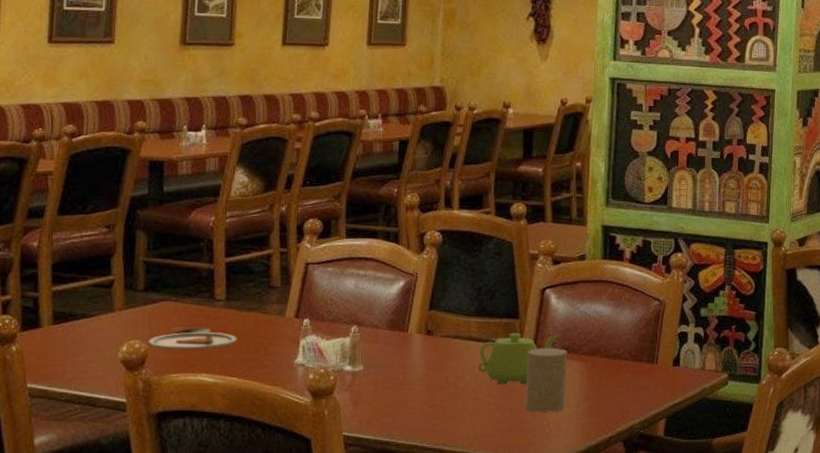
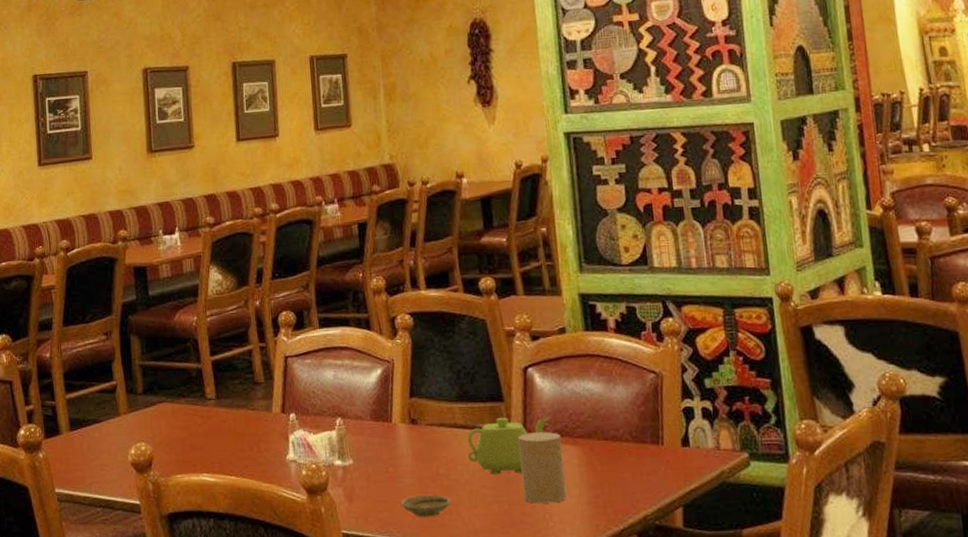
dinner plate: present [148,327,237,351] -> none [152,427,231,451]
saucer: none [406,401,456,422] -> present [400,494,452,517]

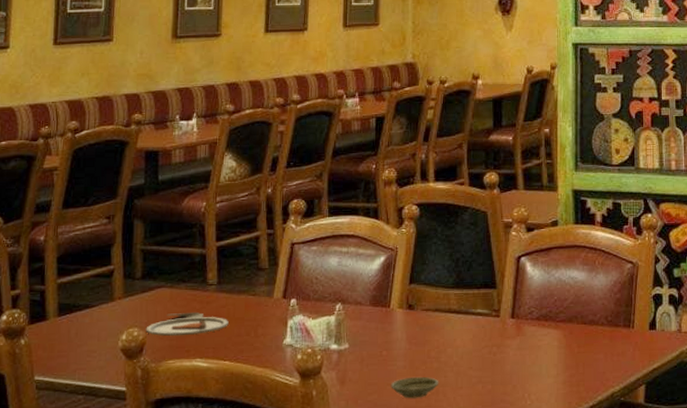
dinner plate: none [152,427,231,451] -> present [146,312,229,337]
teapot: present [467,417,550,475] -> none [458,303,537,357]
cup: present [518,432,567,504] -> none [506,317,545,383]

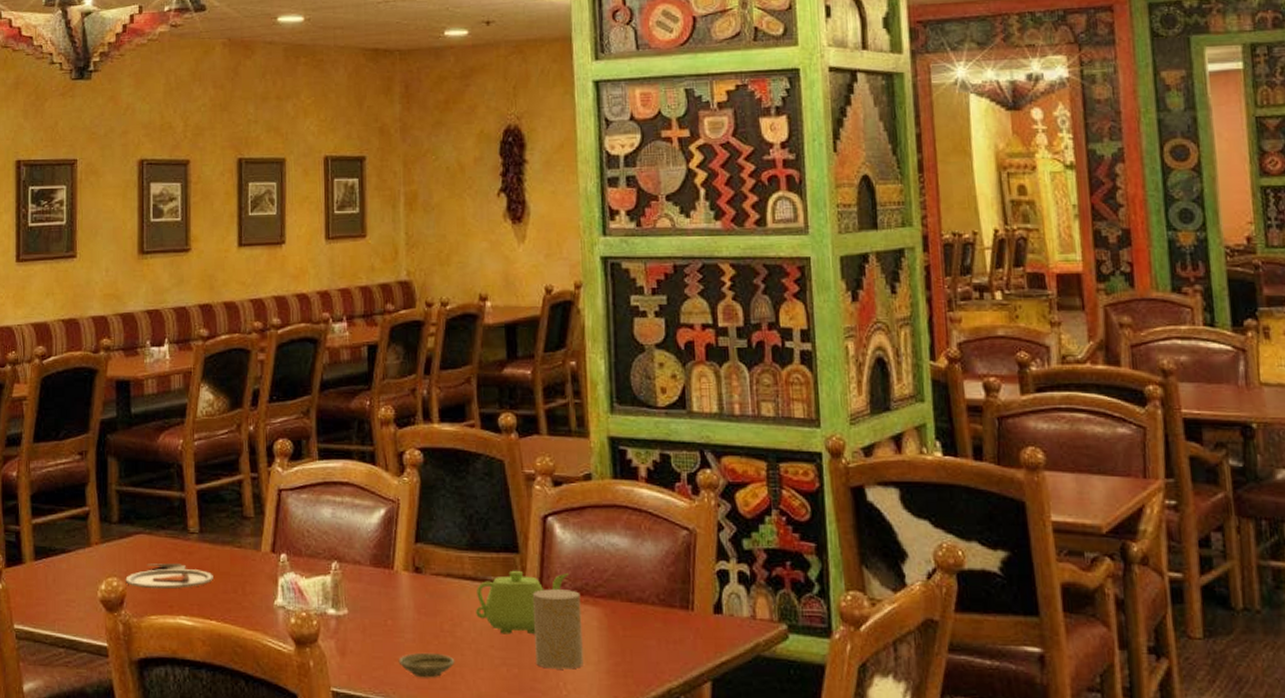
teapot: none [458,303,537,357] -> present [476,570,570,634]
cup: none [506,317,545,383] -> present [533,589,584,670]

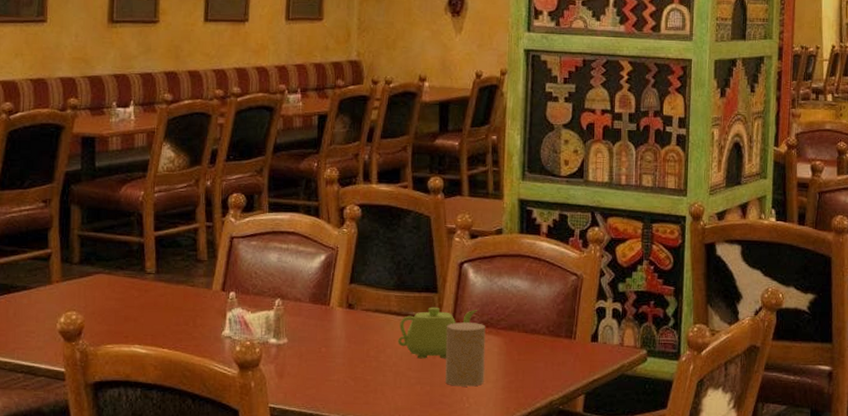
dinner plate: present [125,563,213,590] -> none [84,299,167,322]
saucer: present [398,652,455,678] -> none [329,374,378,395]

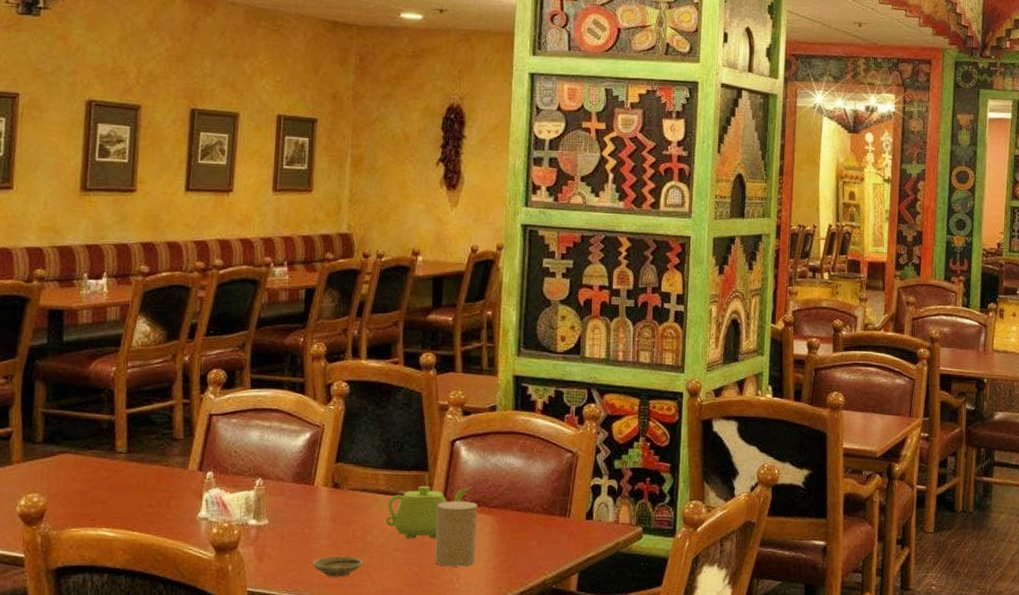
saucer: none [329,374,378,395] -> present [312,555,364,577]

